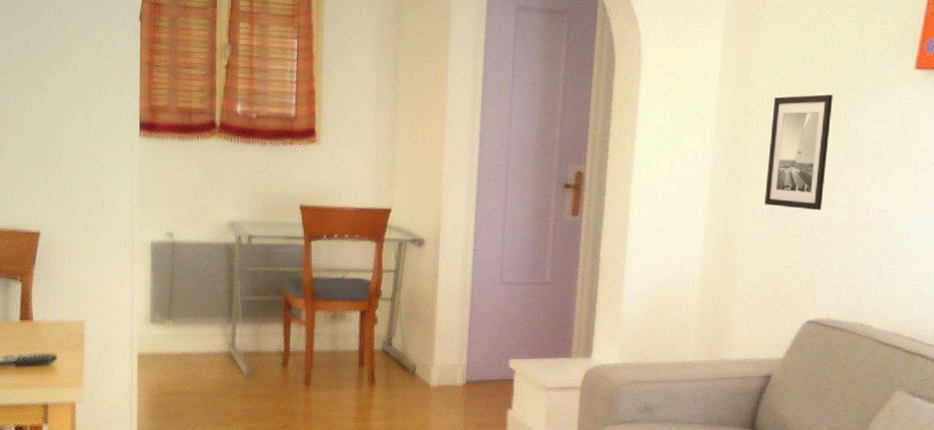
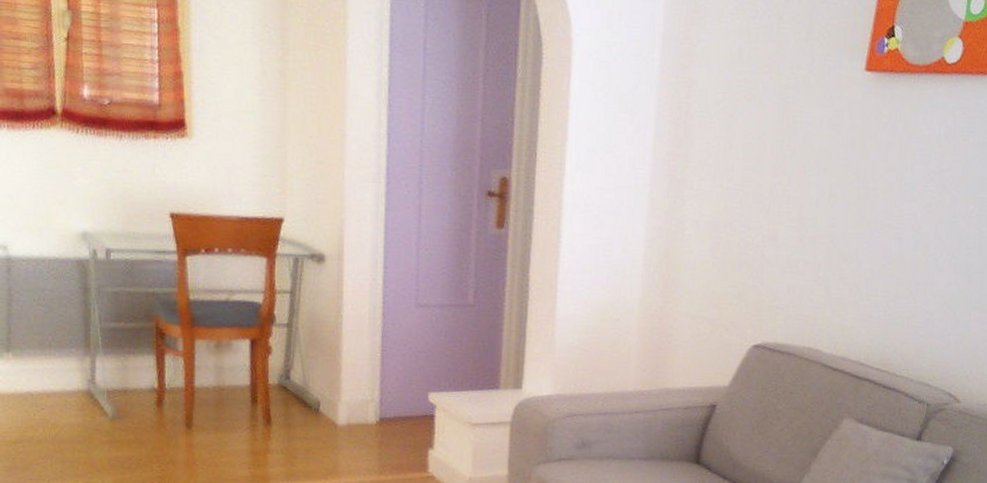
wall art: present [764,94,833,211] -> none [708,96,781,225]

